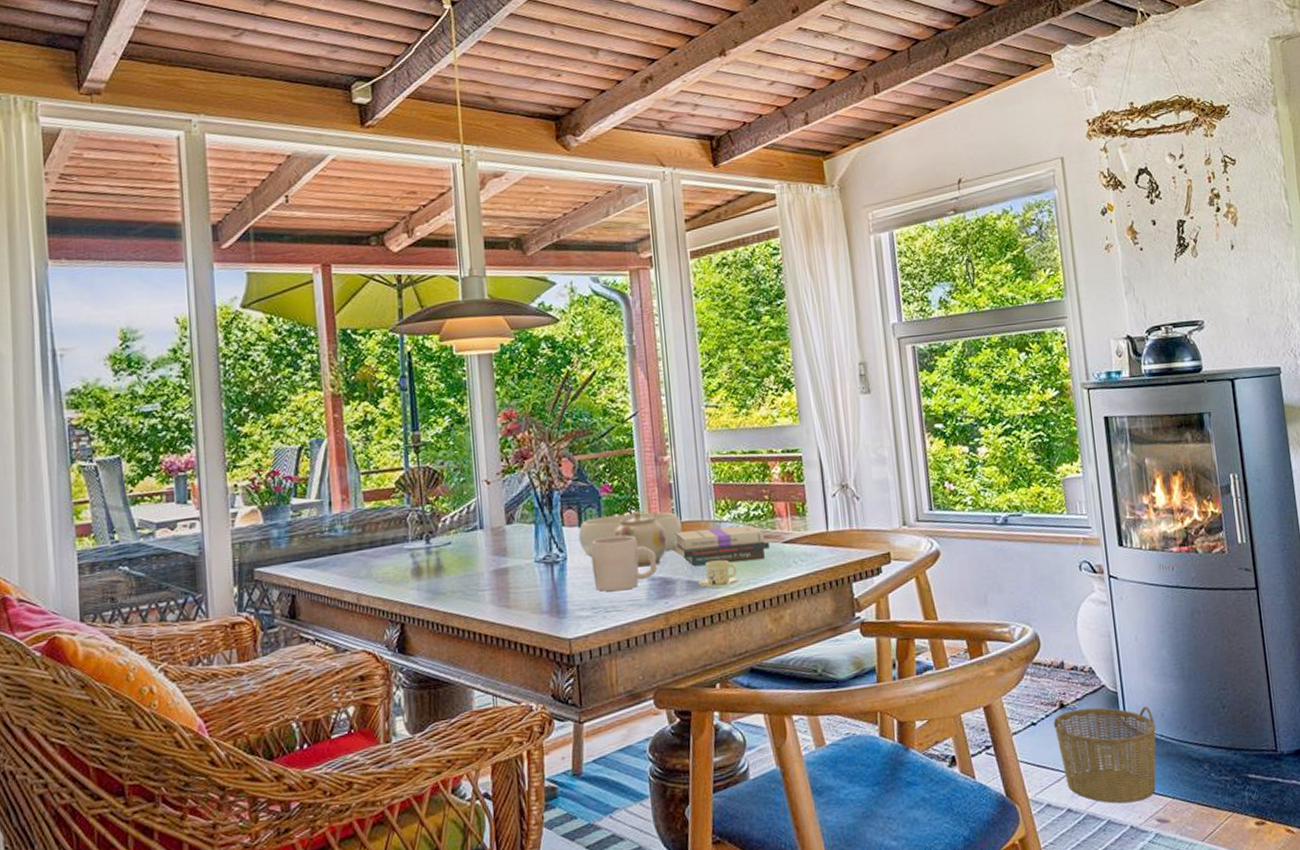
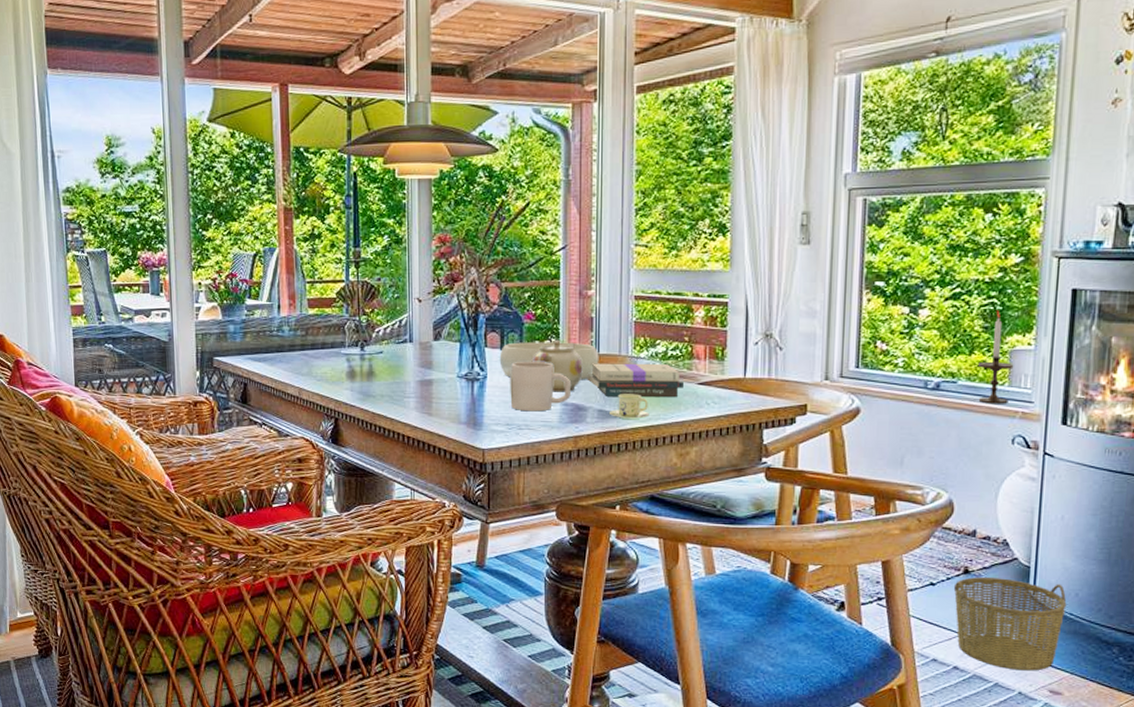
candlestick: none [1038,442,1070,534] -> present [978,310,1014,404]

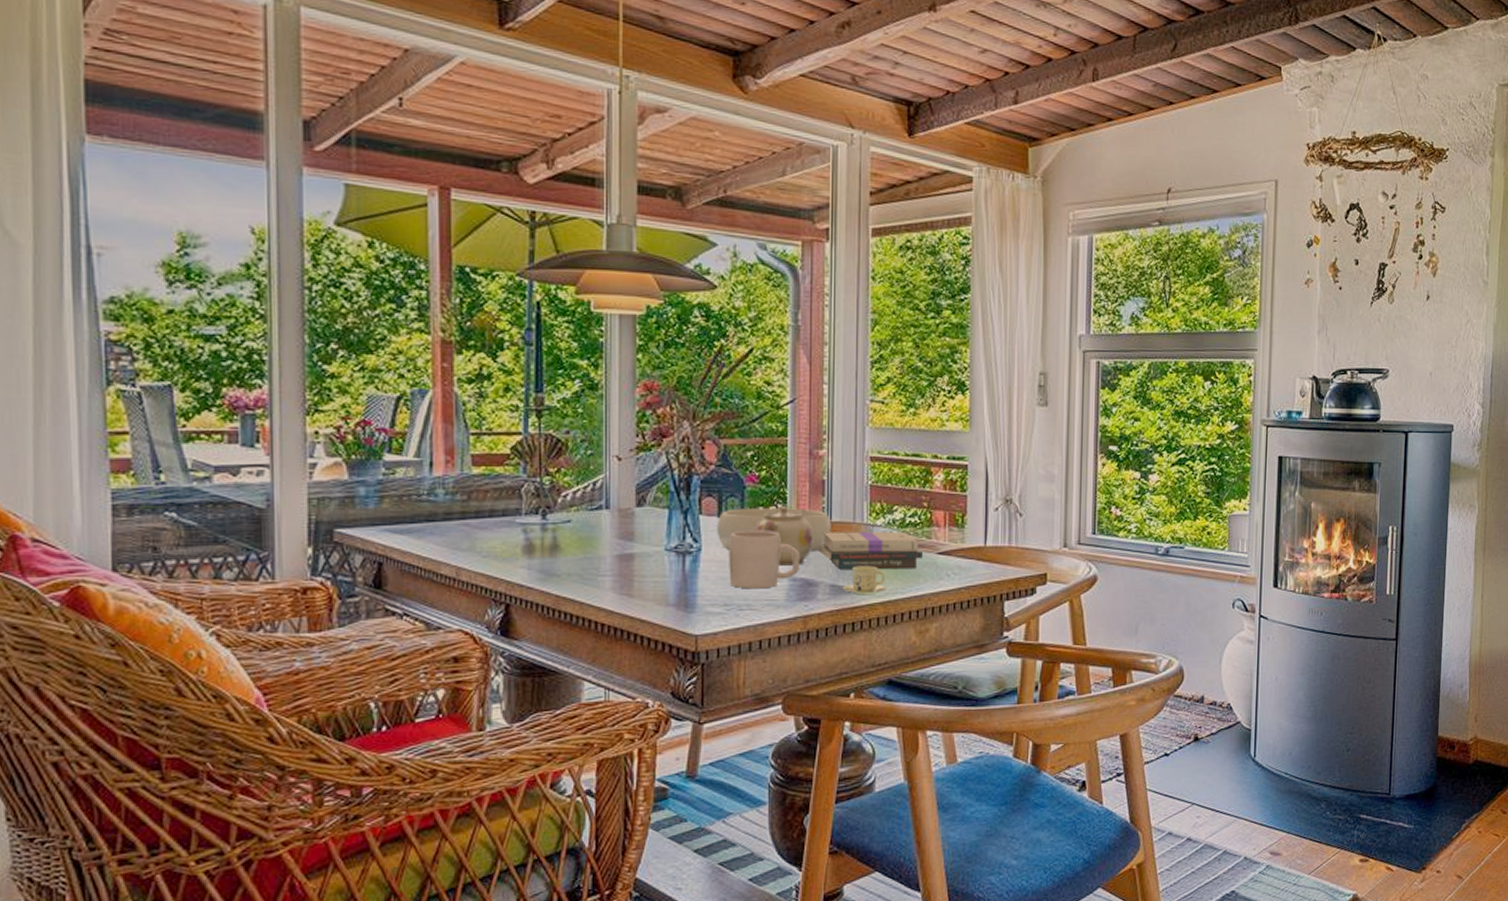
basket: present [953,576,1067,671] -> none [1185,742,1282,836]
candlestick: present [978,310,1014,404] -> none [1202,476,1232,569]

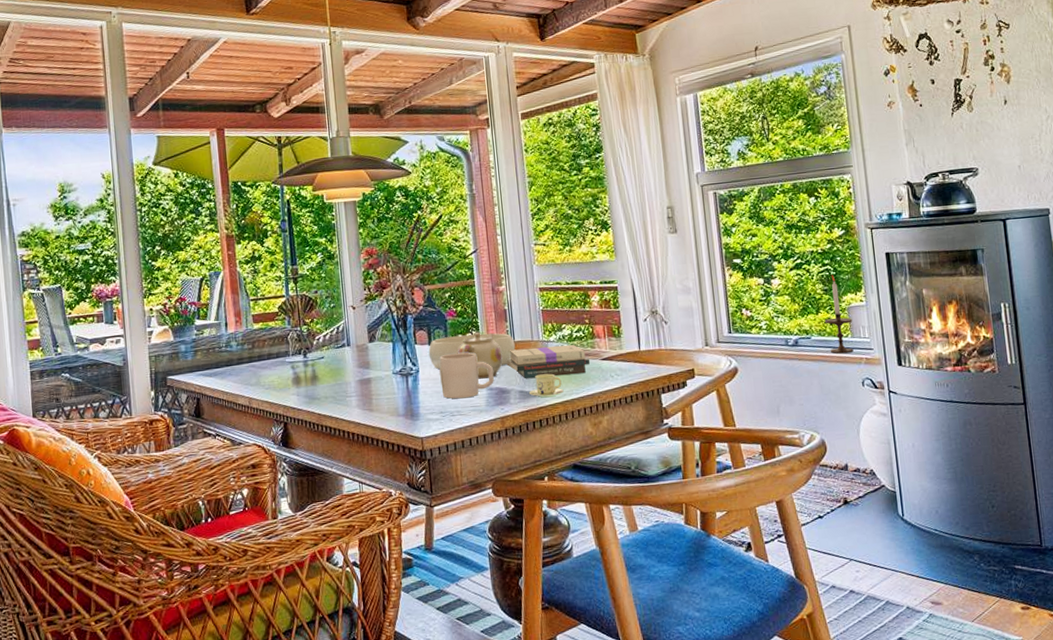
candlestick: none [1202,476,1232,569] -> present [825,275,854,354]

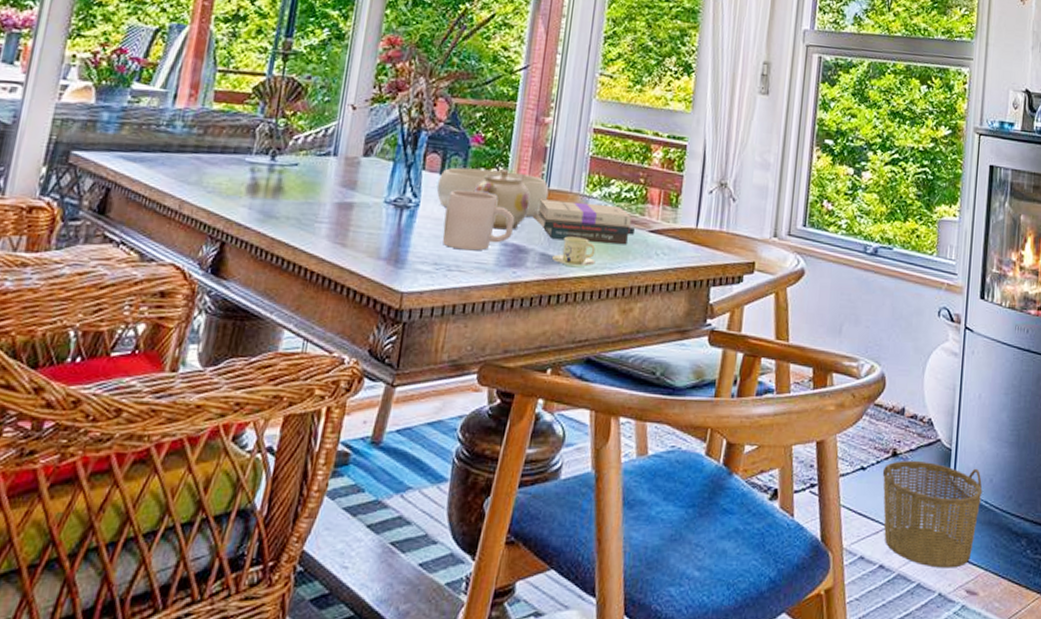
candlestick: present [825,275,854,354] -> none [910,179,941,275]
basket: none [837,504,931,587] -> present [882,460,983,568]

